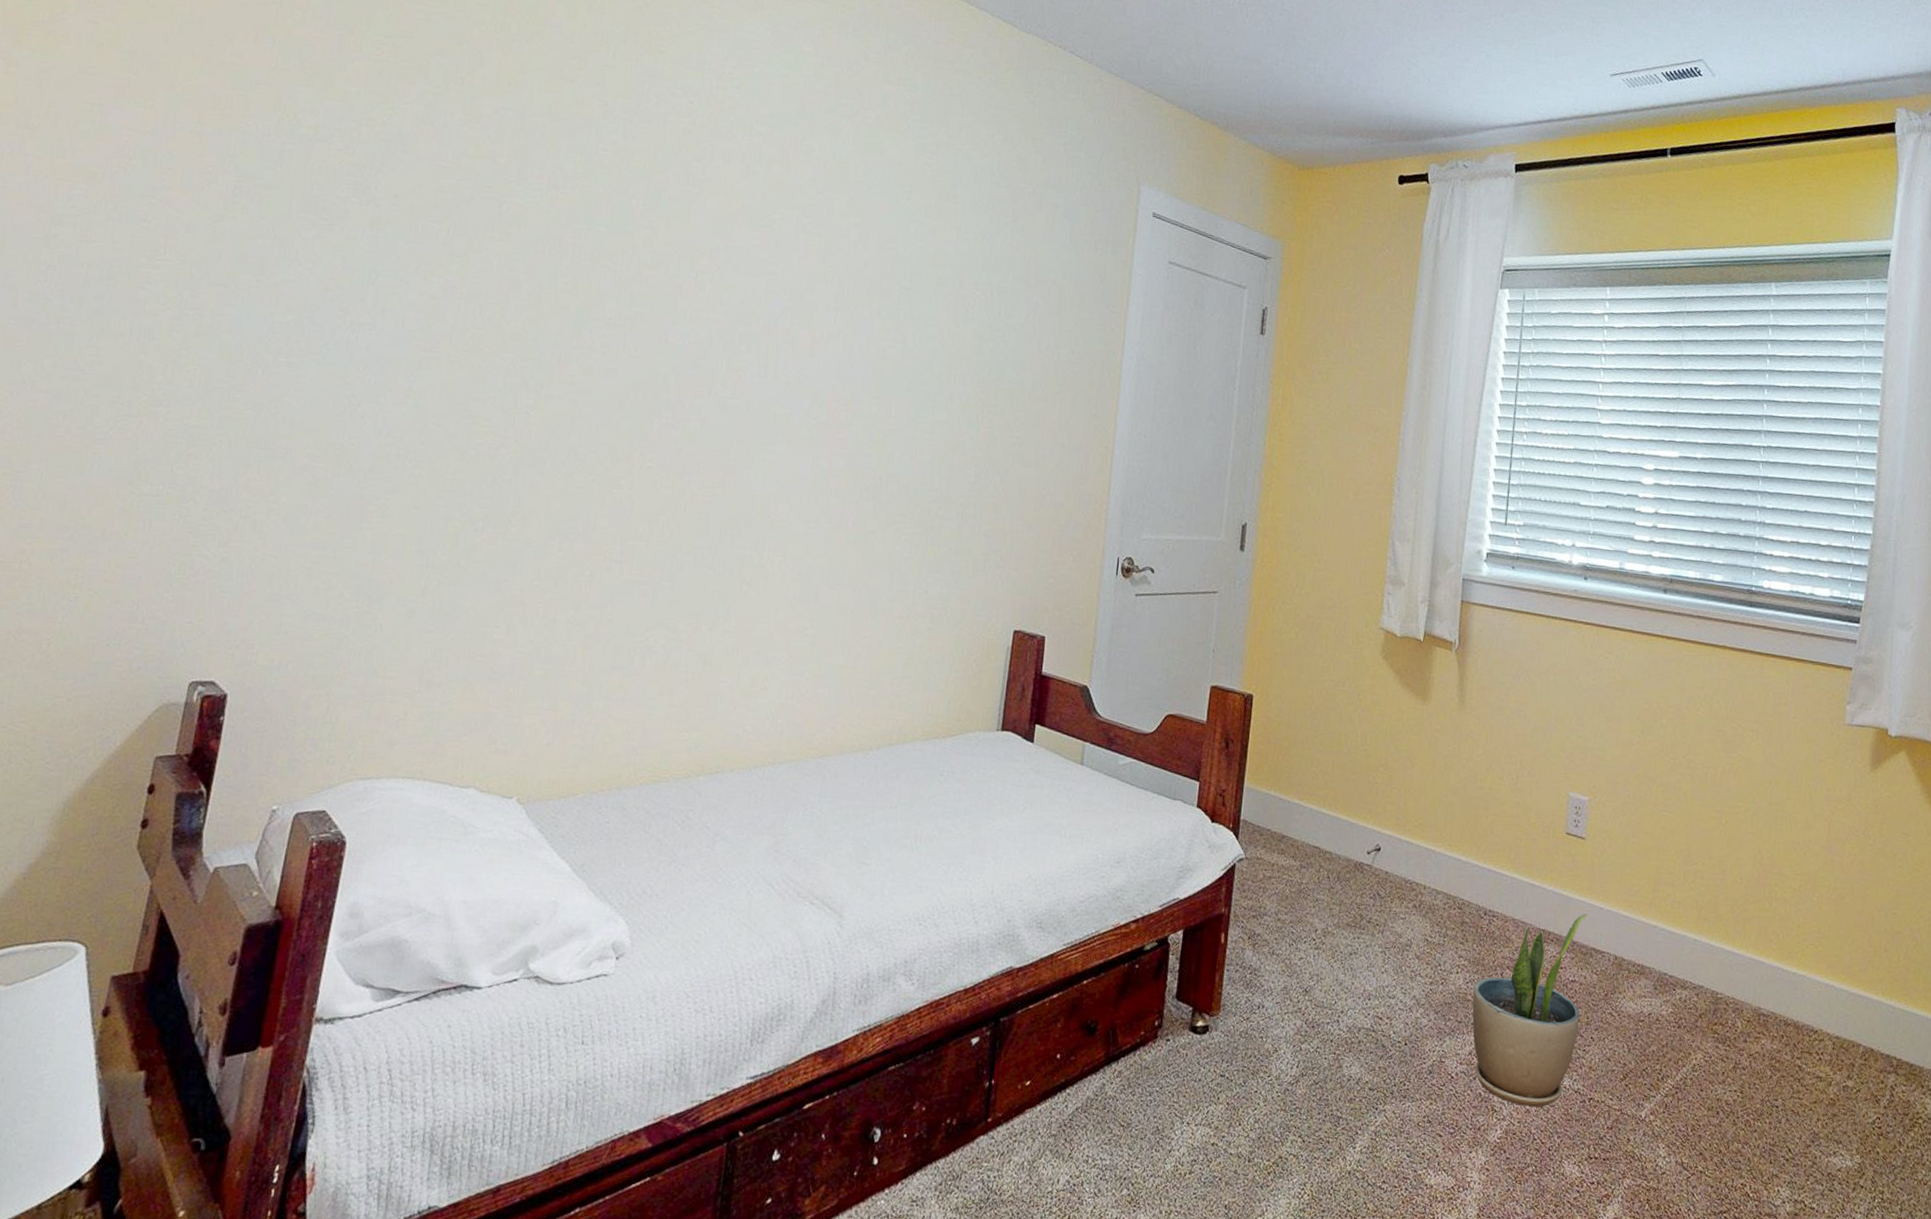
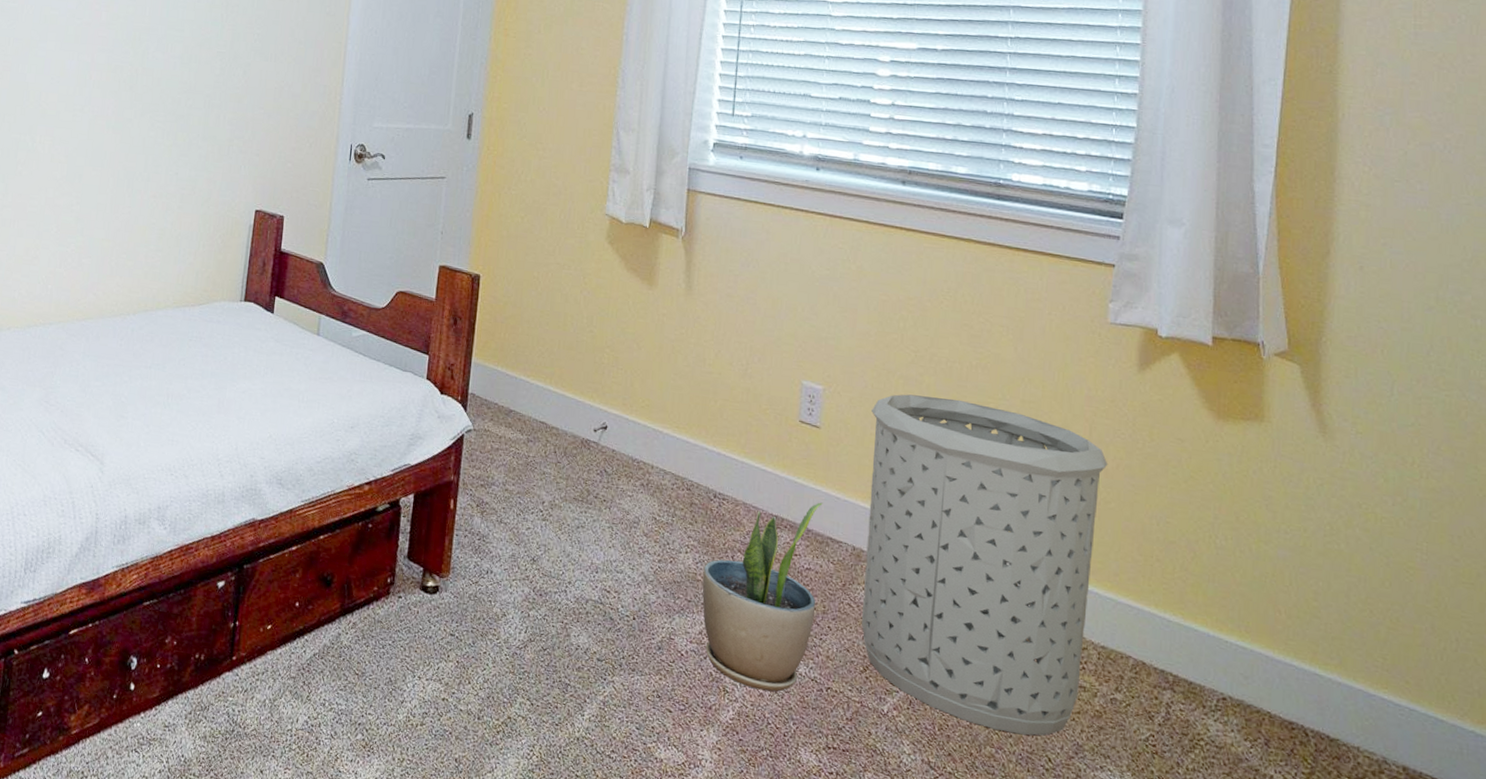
laundry basket: none [1622,801,1844,1129] -> present [861,394,1108,736]

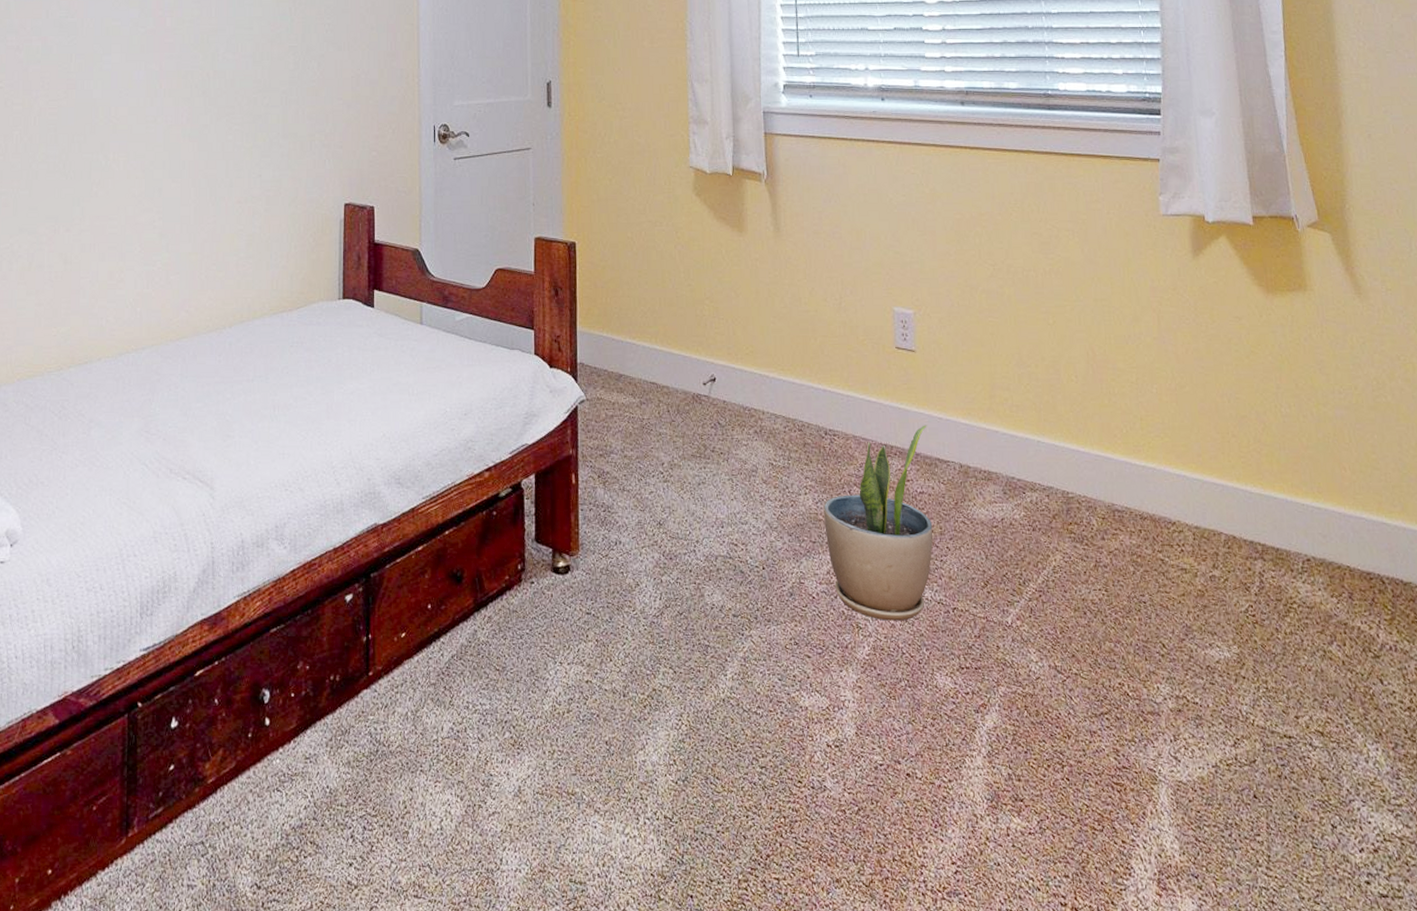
laundry basket: present [861,394,1108,736] -> none [960,306,1181,625]

